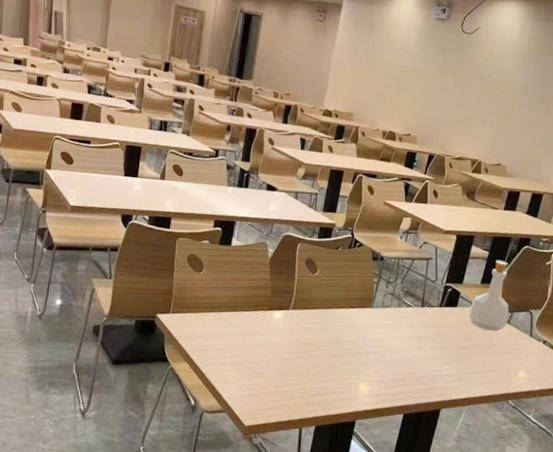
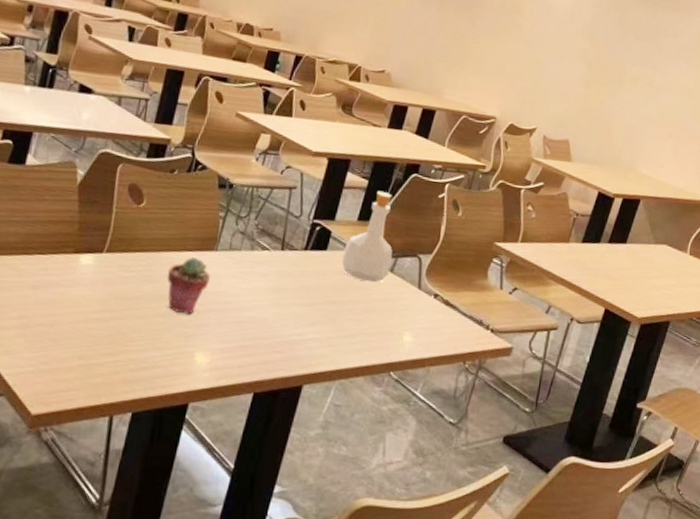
potted succulent: none [337,313,368,356] -> present [167,257,210,315]

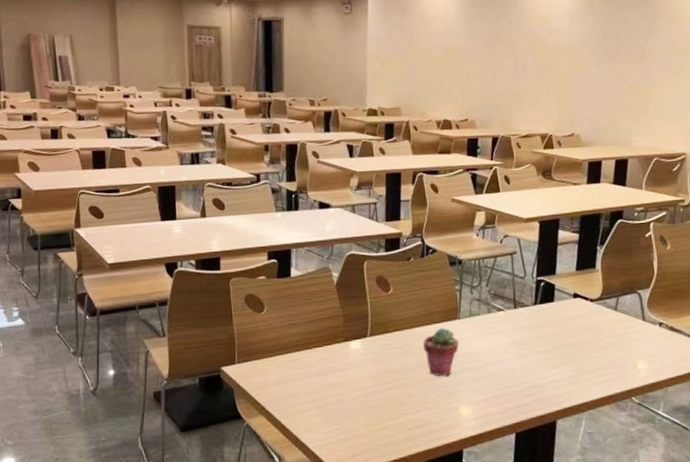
bottle: present [341,190,393,283] -> none [568,240,615,323]

